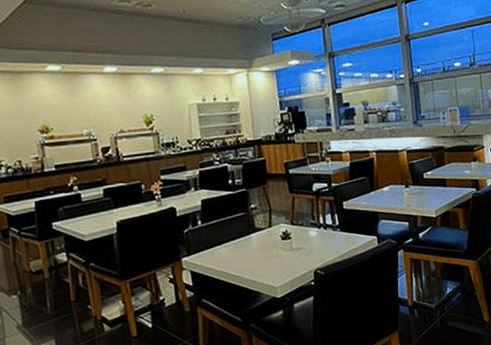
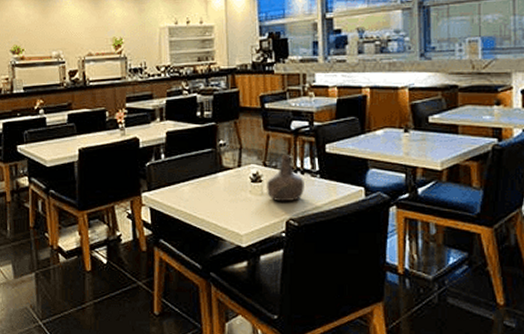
bottle: none [295,213,328,255] -> present [267,155,304,202]

